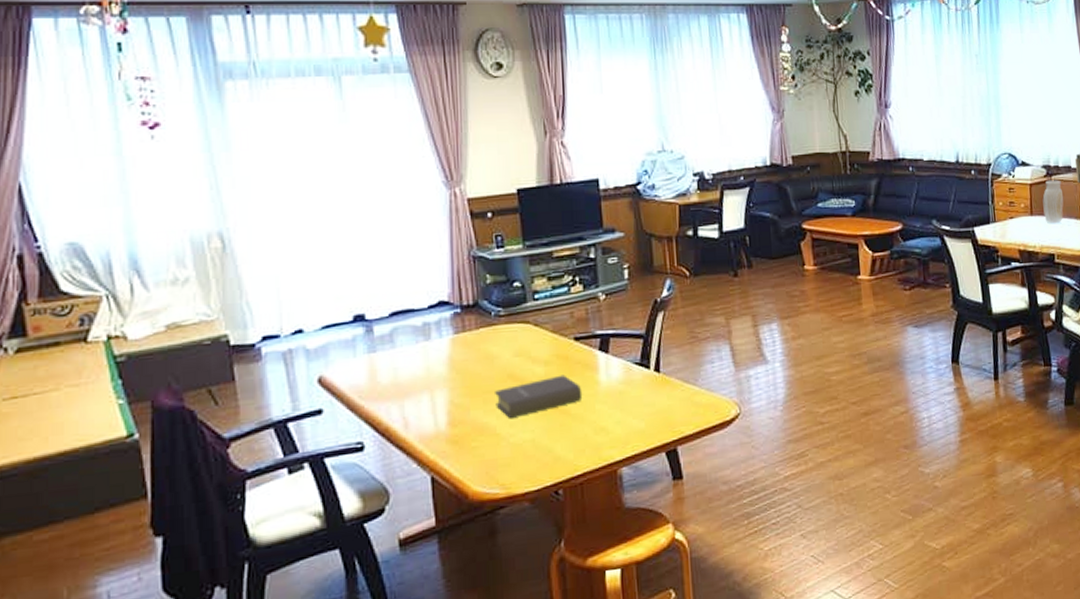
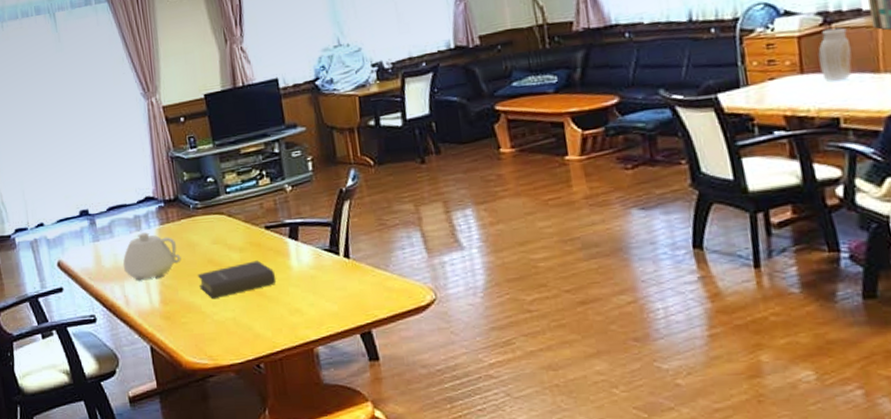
teapot: none [404,342,477,400] -> present [123,232,182,281]

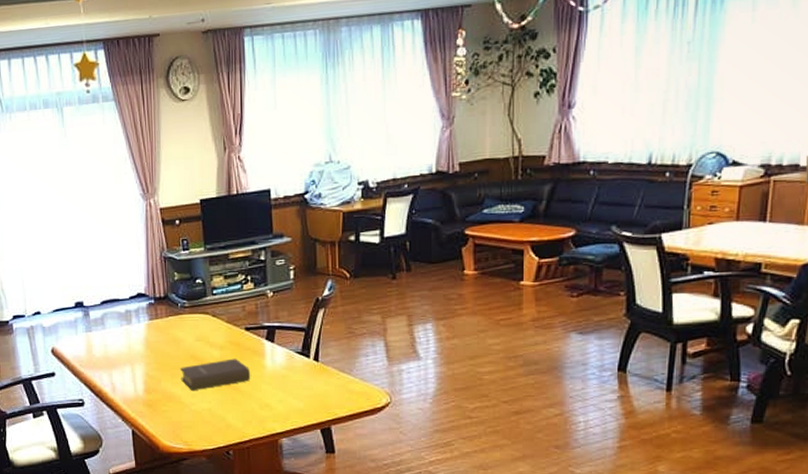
teapot: present [123,232,182,281] -> none [112,326,166,371]
vase: present [818,27,853,82] -> none [754,180,784,230]

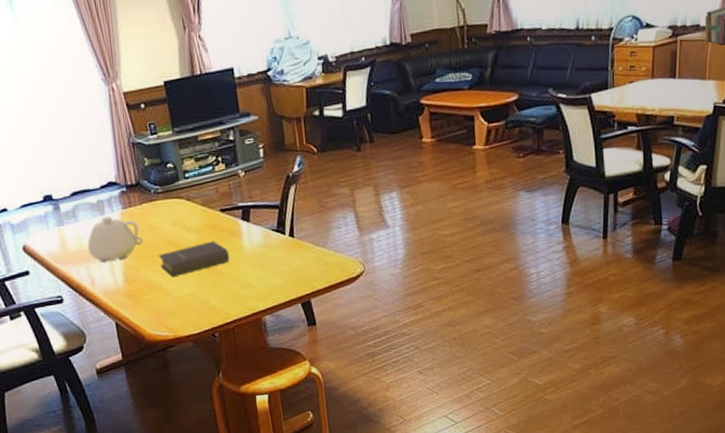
teapot: none [112,326,166,371] -> present [87,216,144,263]

